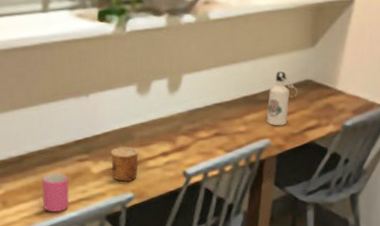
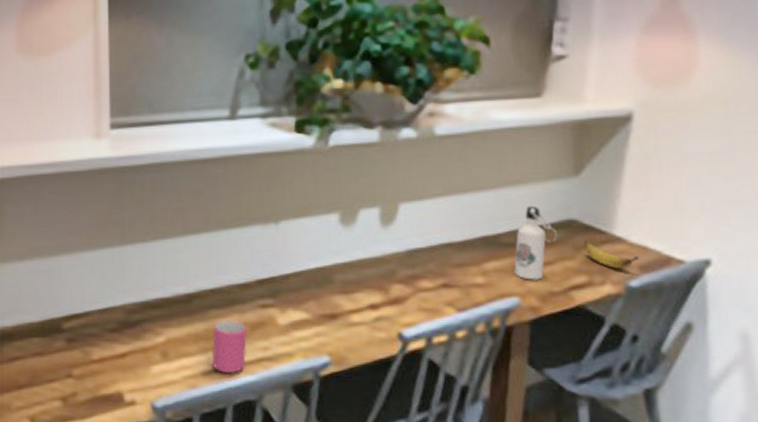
cup: present [110,146,139,182] -> none [302,292,340,340]
banana: none [315,95,353,114] -> present [583,240,640,270]

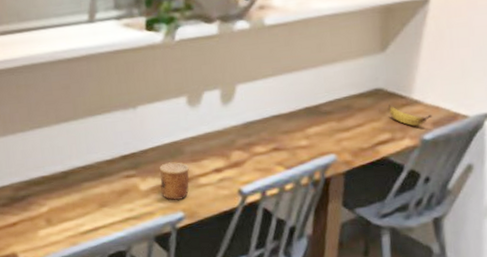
mug: present [211,320,247,373] -> none [87,189,116,231]
cup: none [302,292,340,340] -> present [159,162,190,200]
water bottle: present [514,205,557,280] -> none [331,79,366,140]

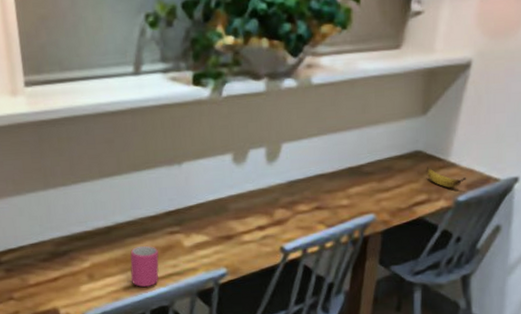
mug: none [87,189,116,231] -> present [130,245,159,287]
cup: present [159,162,190,200] -> none [203,219,234,257]

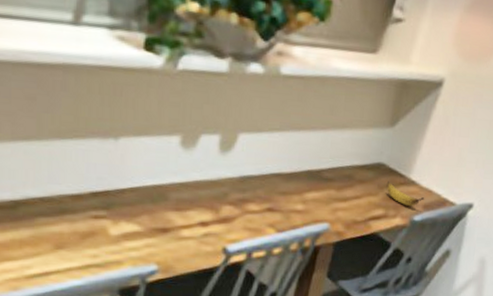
mug: present [130,245,159,287] -> none [37,228,76,277]

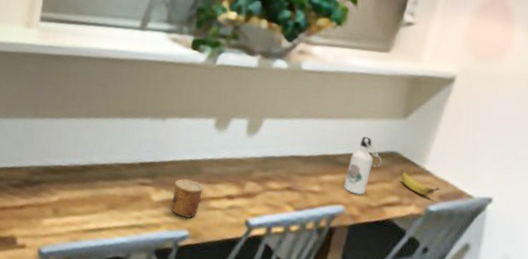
cup: none [134,207,172,251] -> present [171,179,204,218]
water bottle: none [328,148,368,211] -> present [343,136,382,195]

